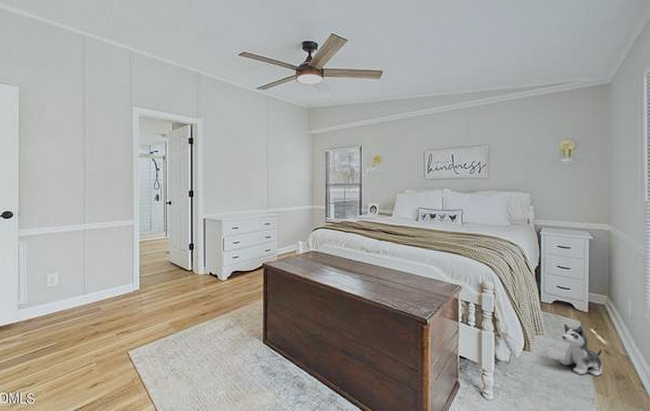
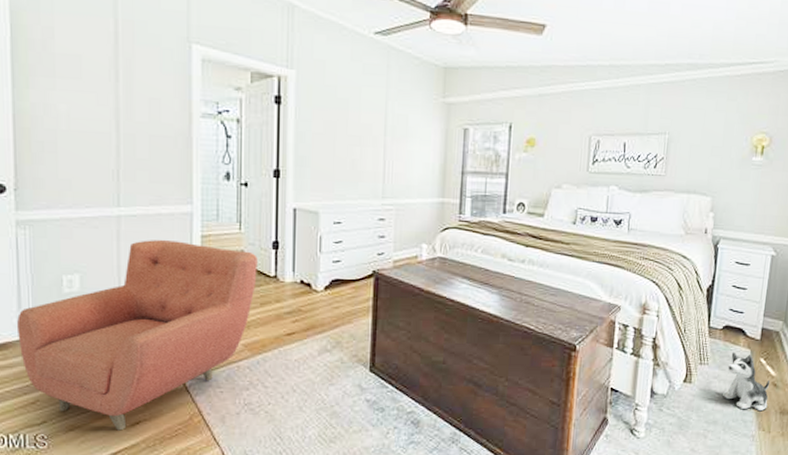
armchair: none [17,246,179,391] -> present [17,240,258,431]

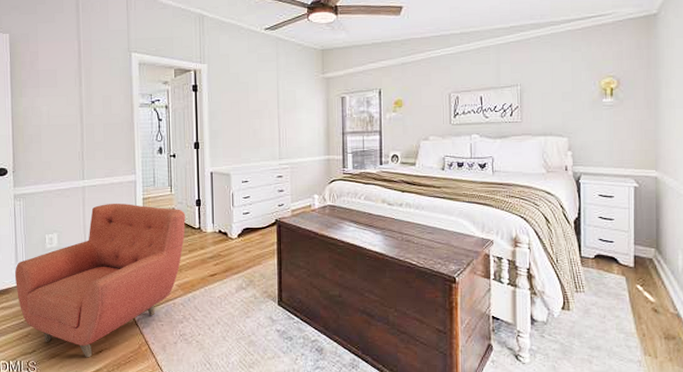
plush toy: present [723,352,770,412] -> none [603,279,651,337]

